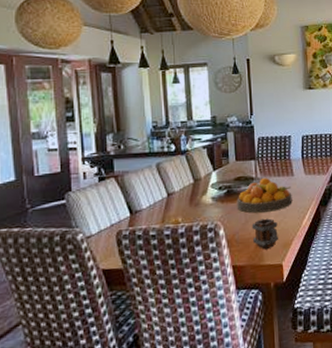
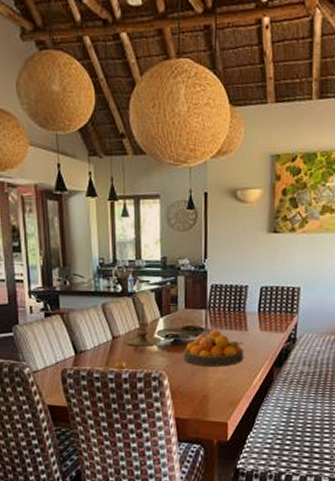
candle holder: none [180,158,216,201] -> present [125,301,162,347]
mug: present [251,218,278,250] -> none [197,373,226,406]

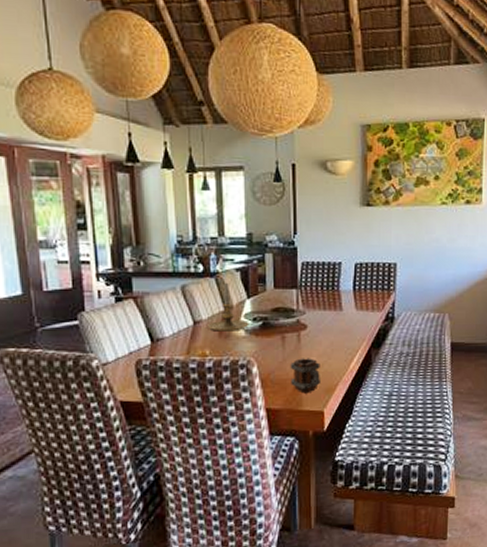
fruit bowl: present [183,329,244,367] -> none [273,310,339,351]
mug: none [197,373,226,406] -> present [290,358,320,394]

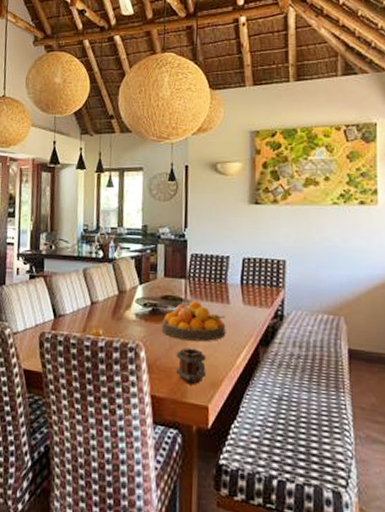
candle holder: present [208,282,249,332] -> none [103,268,140,315]
fruit bowl: none [273,310,339,351] -> present [161,300,226,342]

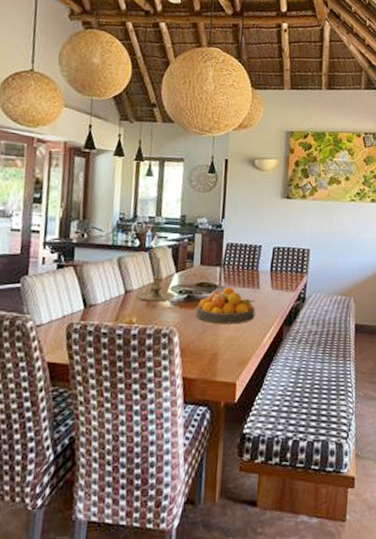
candle holder: none [103,268,140,315] -> present [137,257,175,302]
mug: present [176,347,206,385] -> none [208,330,236,365]

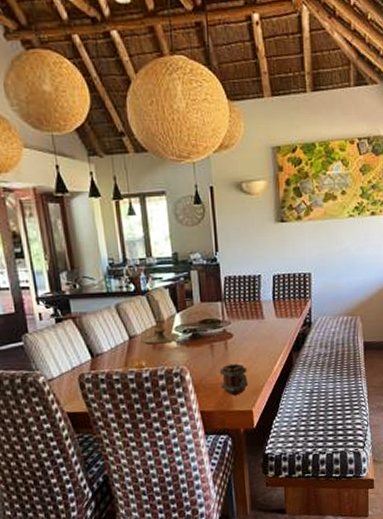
fruit bowl: present [195,286,256,324] -> none [203,320,263,358]
mug: none [208,330,236,365] -> present [219,363,248,396]

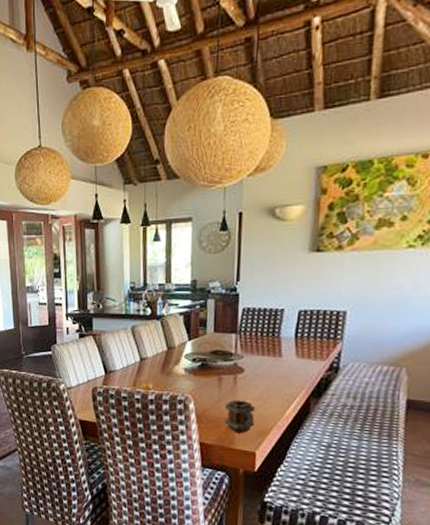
candle holder: present [142,299,180,344] -> none [152,324,189,369]

